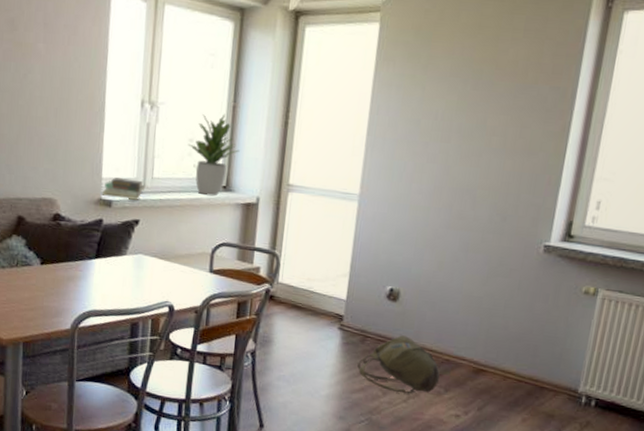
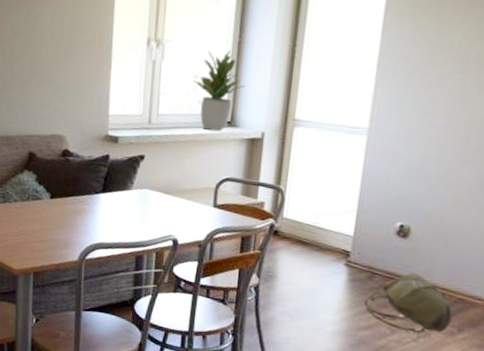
books: present [102,177,145,201] -> none [108,114,150,137]

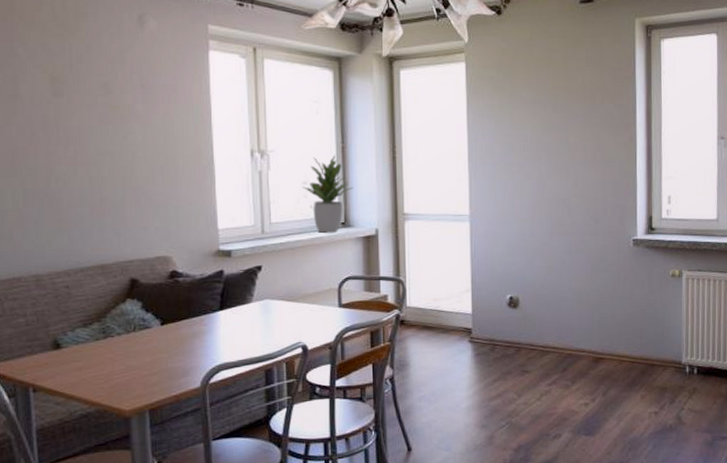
backpack: present [364,272,453,334] -> none [491,338,565,392]

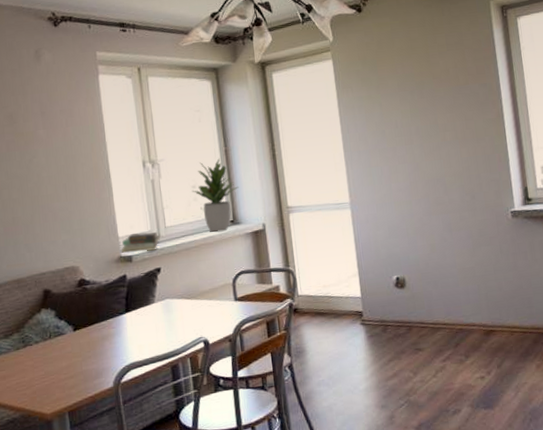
books: none [220,227,263,248] -> present [121,232,160,253]

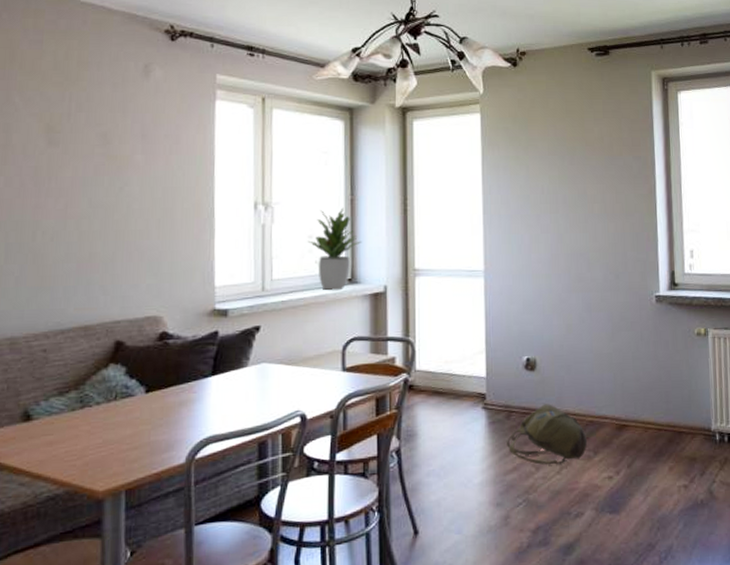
books: present [121,232,160,253] -> none [216,284,264,307]
backpack: none [385,316,458,370] -> present [507,404,587,465]

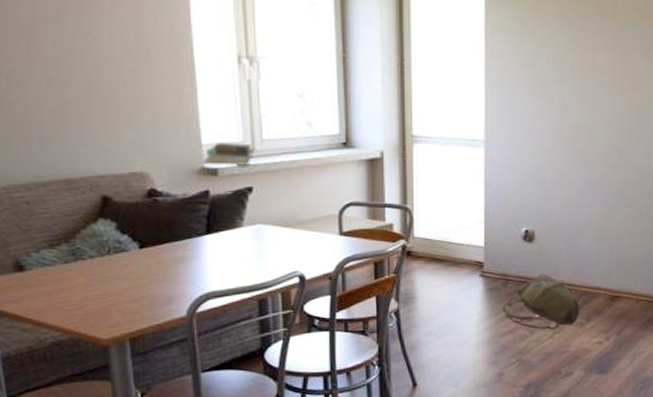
books: none [216,284,264,307] -> present [204,143,254,167]
potted plant: present [307,207,362,291] -> none [298,66,356,155]

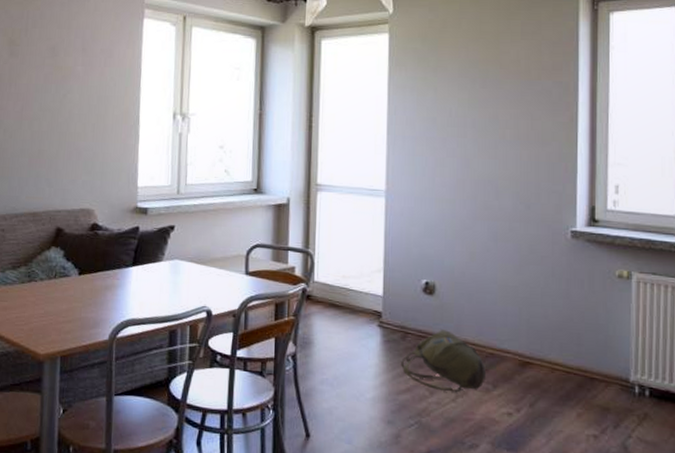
books: present [204,143,254,167] -> none [138,186,179,207]

